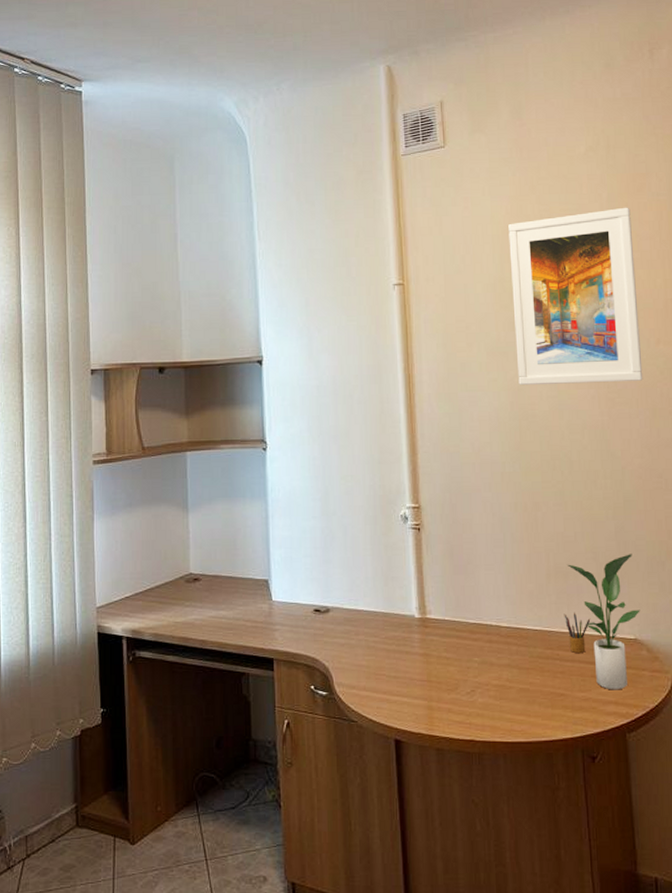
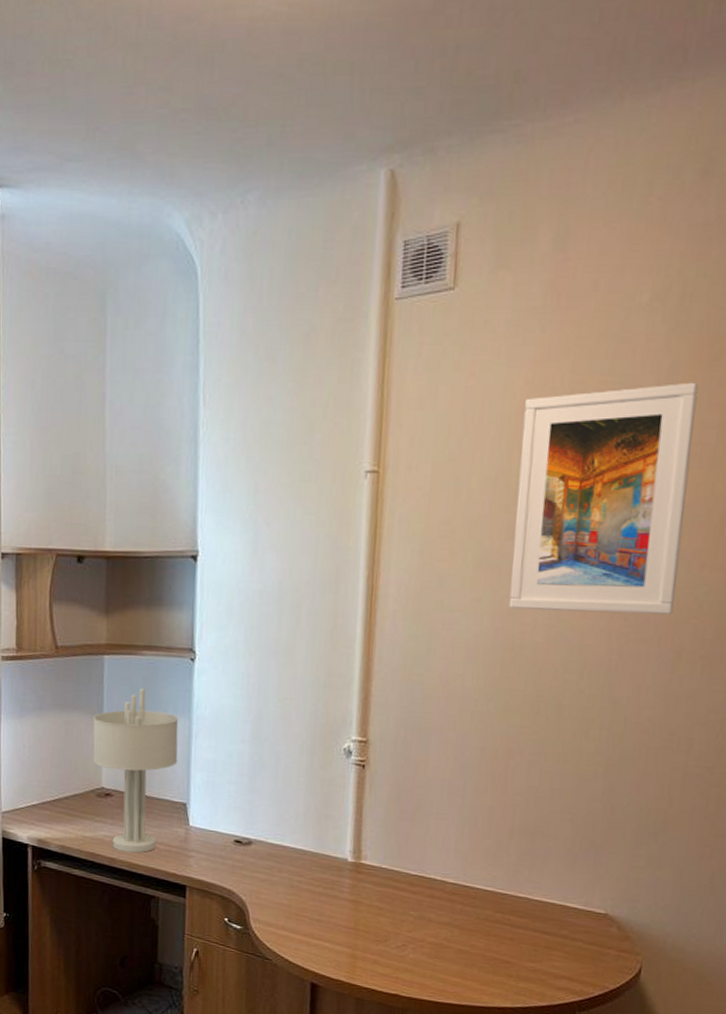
table lamp: none [179,479,258,633] -> present [93,689,179,853]
pencil box: present [564,612,591,654] -> none [523,876,555,922]
potted plant: present [567,554,640,690] -> none [535,819,619,966]

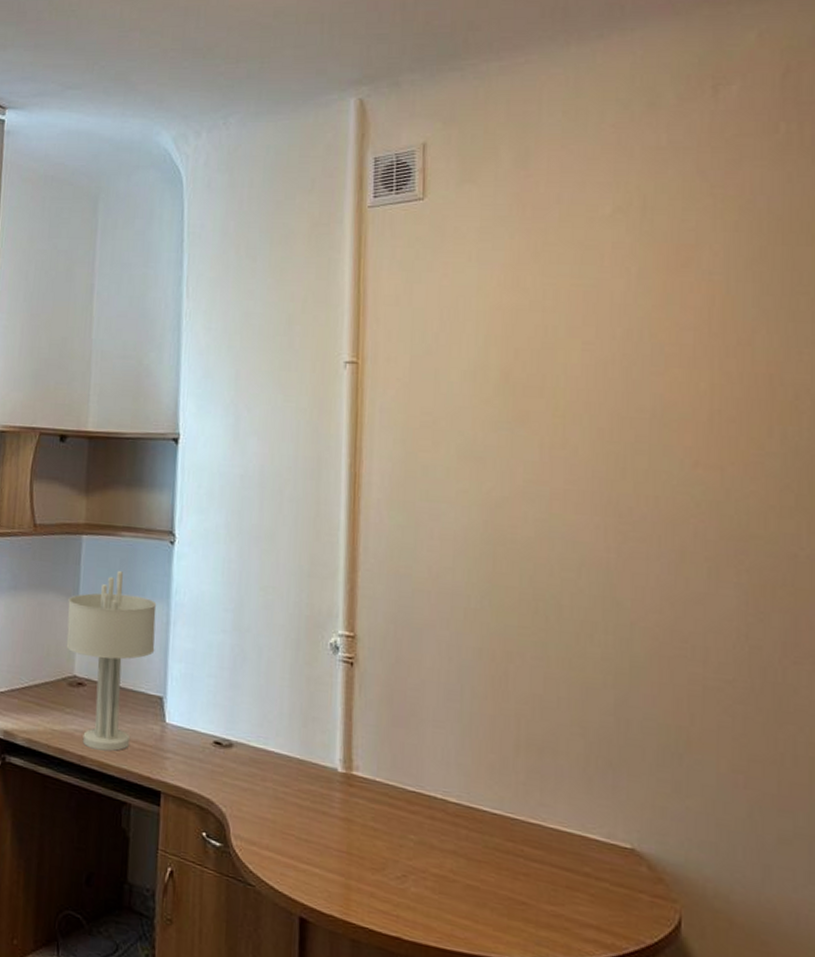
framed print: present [509,382,699,614] -> none [496,286,671,513]

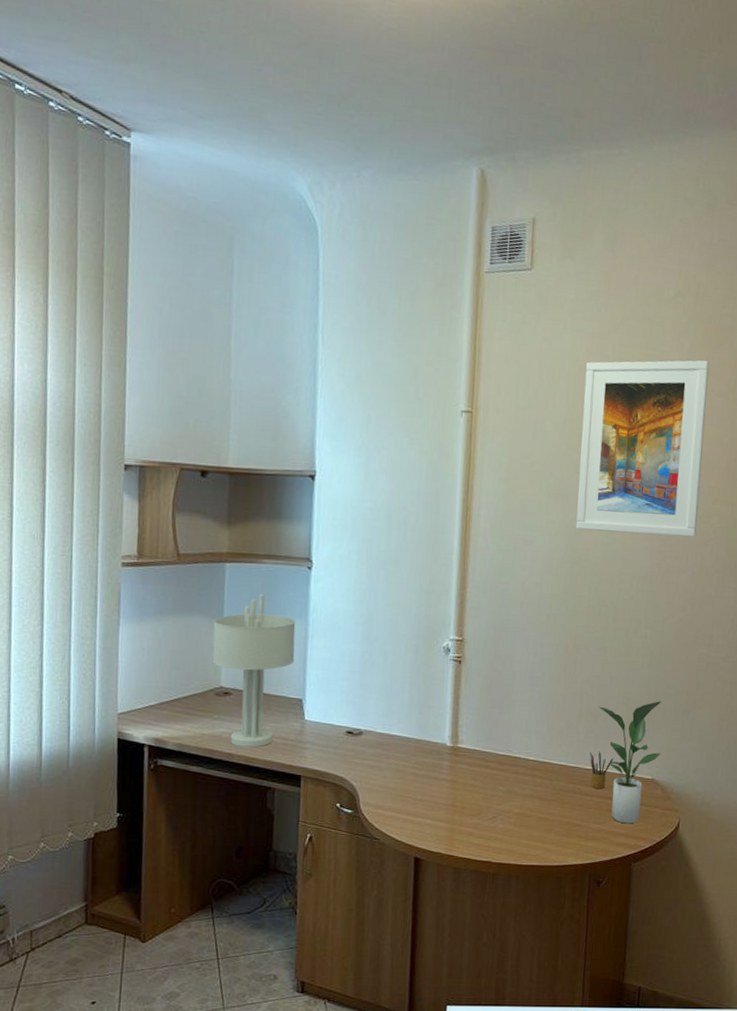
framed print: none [496,286,671,513] -> present [576,360,710,537]
pencil box: none [534,799,571,855] -> present [589,751,614,789]
potted plant: none [543,736,642,912] -> present [598,701,661,824]

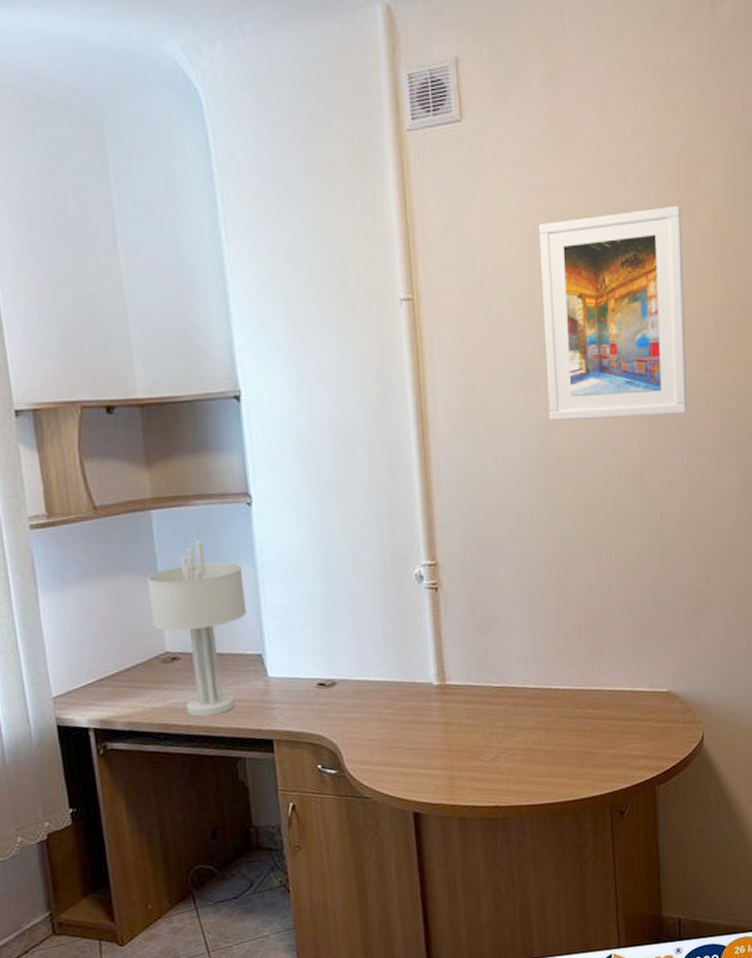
pencil box: present [589,751,614,789] -> none [595,668,623,711]
potted plant: present [598,701,661,824] -> none [599,604,674,745]

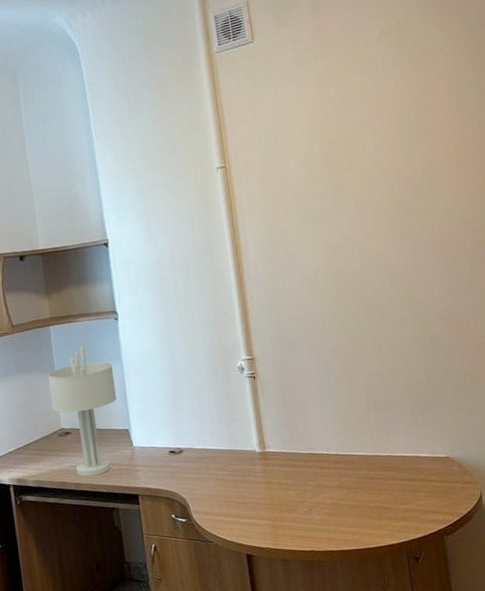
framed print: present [539,205,688,422] -> none [314,82,442,248]

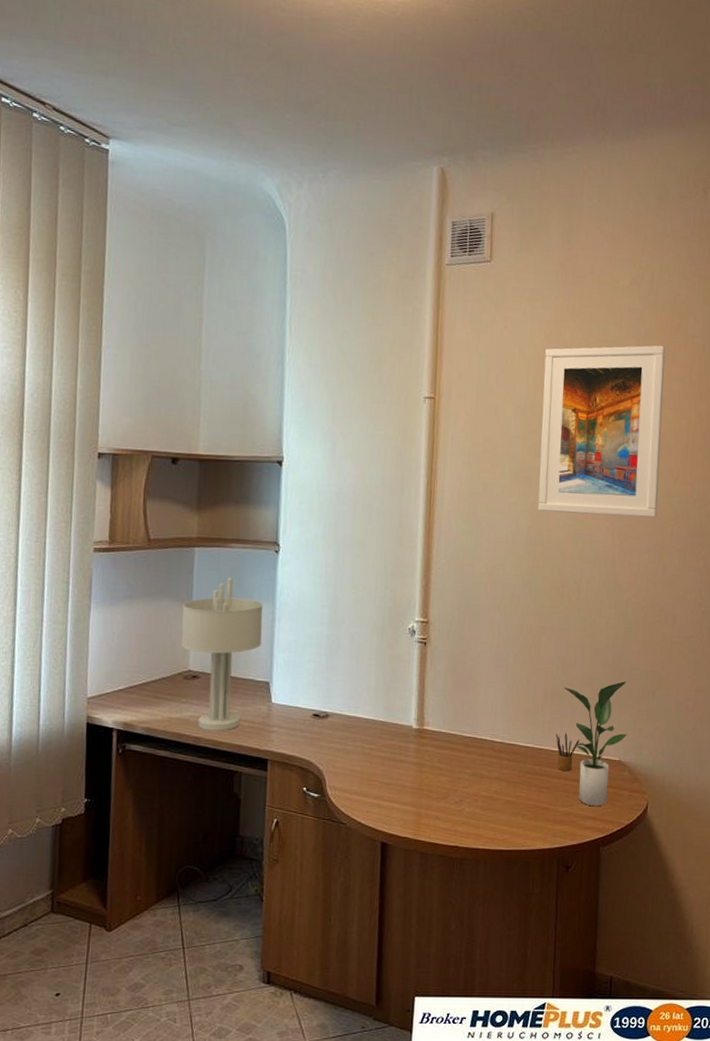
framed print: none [314,82,442,248] -> present [538,345,666,518]
potted plant: none [384,385,451,502] -> present [564,681,627,807]
pencil box: none [384,438,408,473] -> present [555,732,580,772]

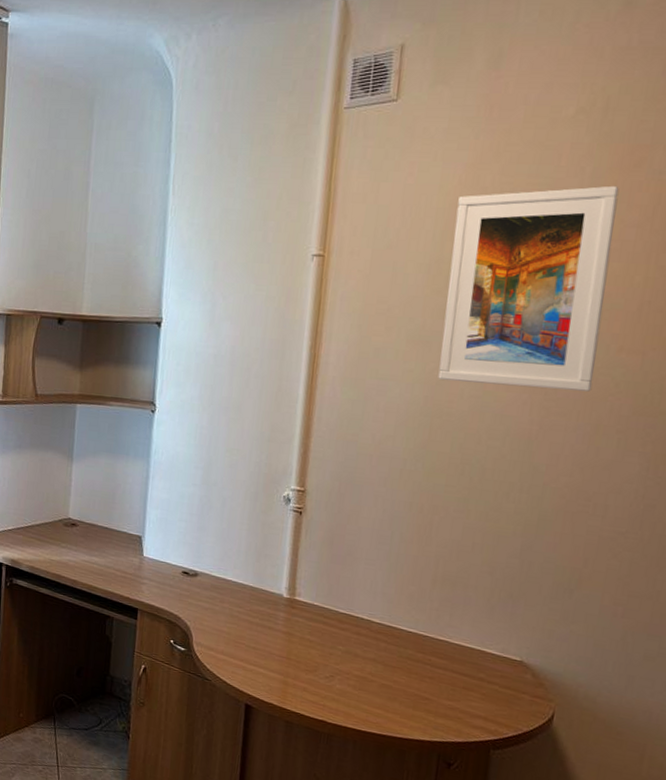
table lamp: present [181,578,264,731] -> none [62,434,139,578]
pencil box: present [555,732,580,772] -> none [443,621,474,664]
potted plant: present [564,681,627,807] -> none [457,573,536,707]

